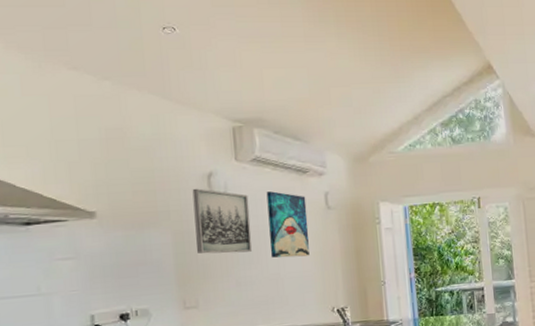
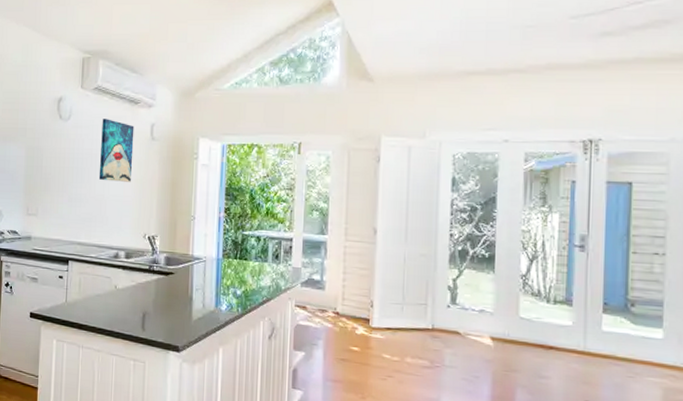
wall art: present [192,188,252,254] -> none [43,111,87,172]

